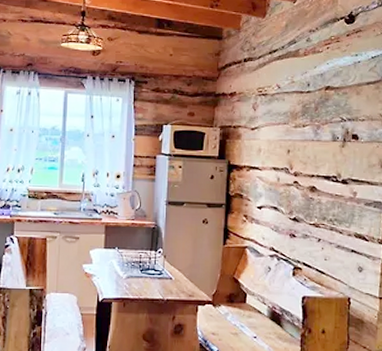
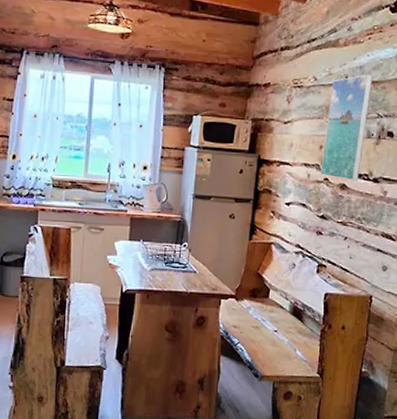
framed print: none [290,81,333,183] -> present [320,74,373,181]

